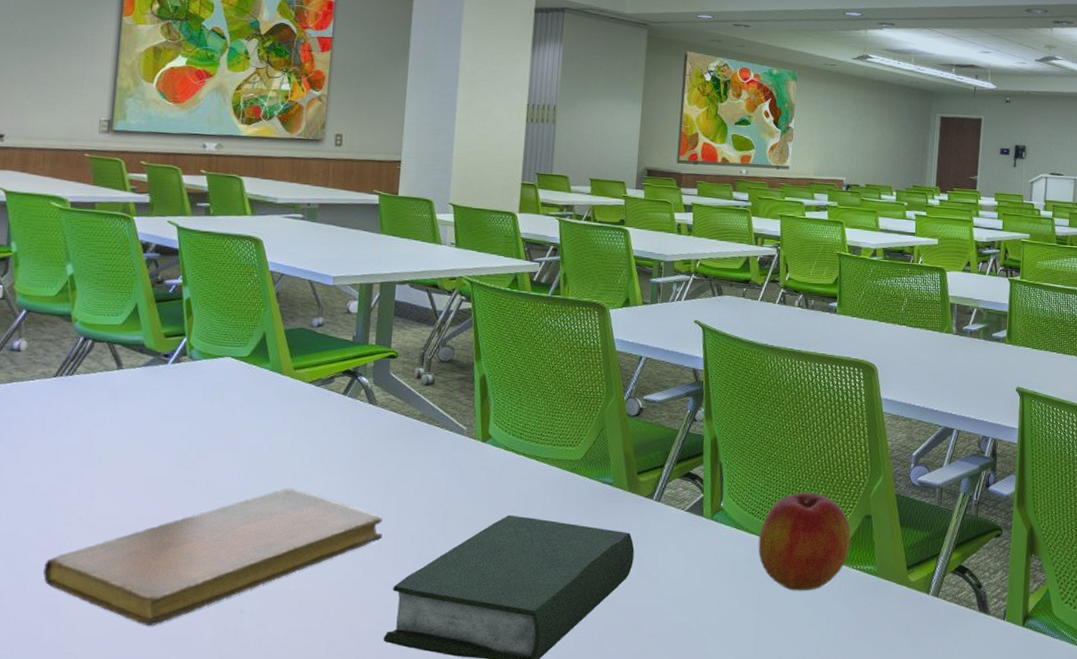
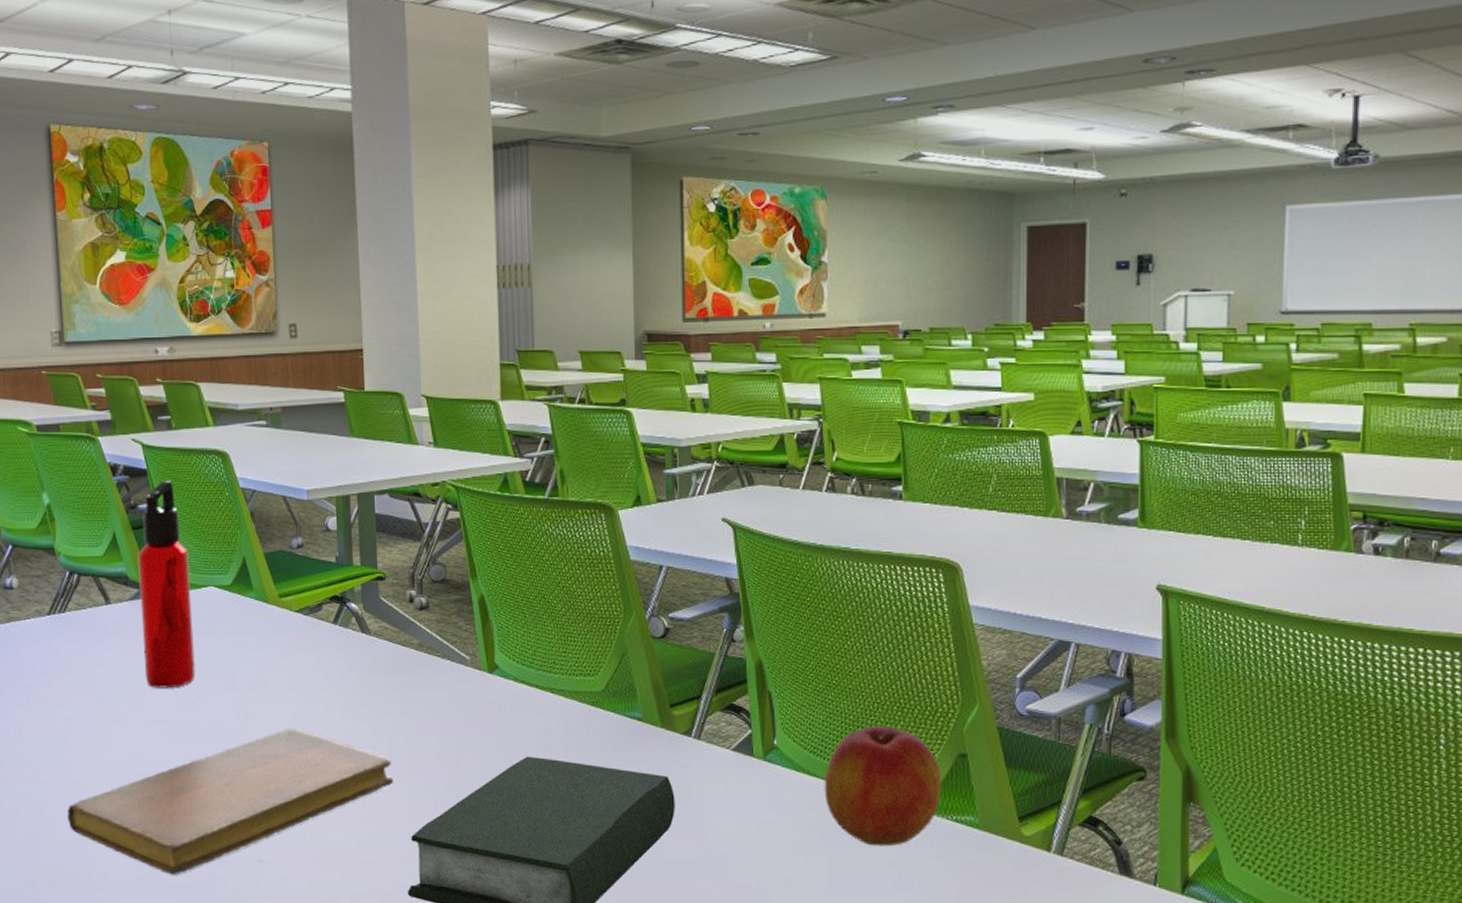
water bottle: none [148,260,210,449] -> present [137,481,196,688]

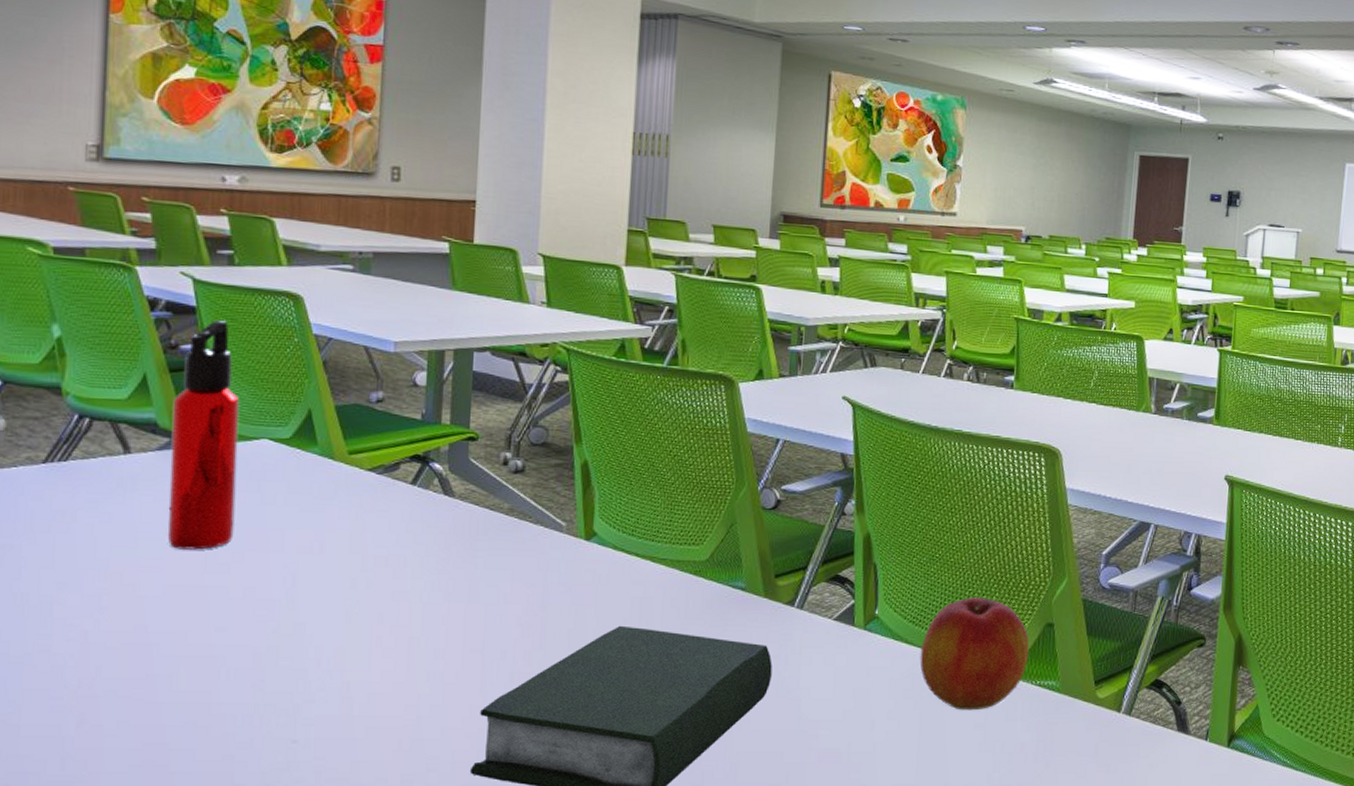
notebook: present [67,729,393,875] -> none [42,596,465,760]

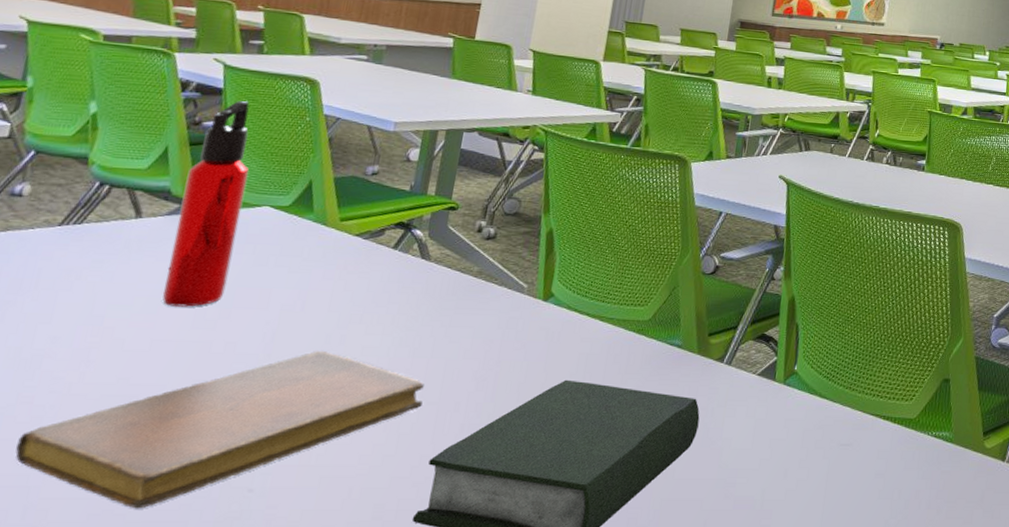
notebook: none [42,596,465,760] -> present [15,351,424,509]
apple: present [920,597,1029,711] -> none [831,355,928,460]

